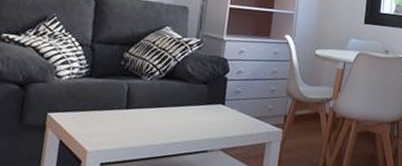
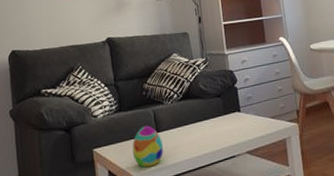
decorative egg: none [92,98,131,145] -> present [132,125,163,168]

